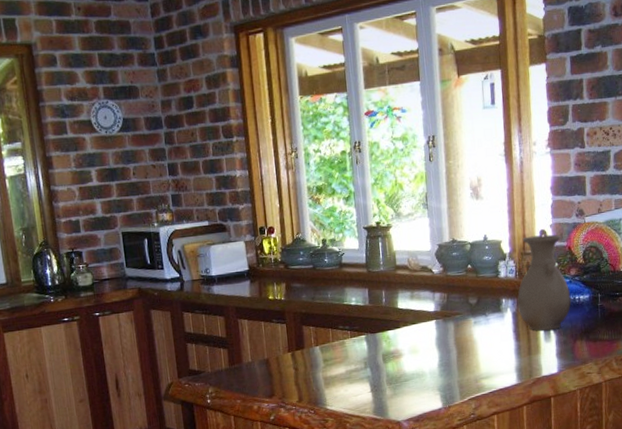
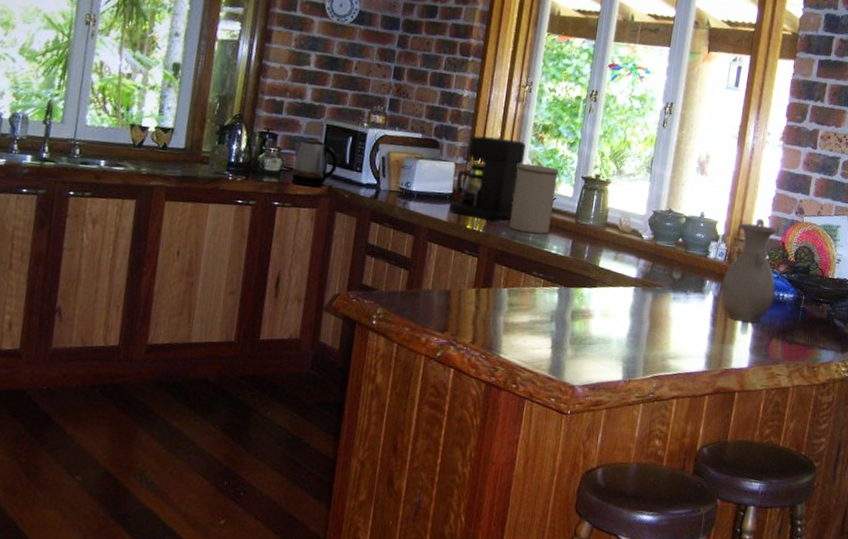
soap dispenser: none [25,252,47,299] -> present [204,123,233,174]
kettle: none [99,248,141,294] -> present [291,139,338,187]
coffee maker: none [249,207,308,288] -> present [449,135,526,221]
canister: none [302,225,345,292] -> present [509,163,560,234]

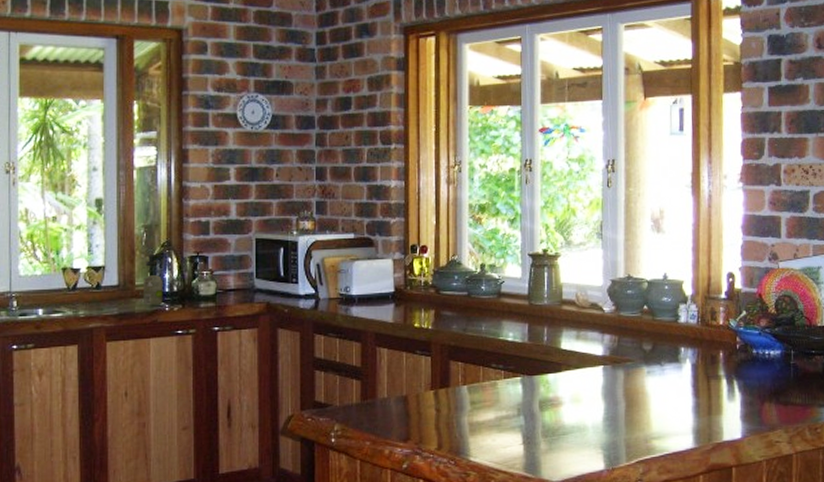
kettle: present [291,139,338,187] -> none [226,256,272,307]
coffee maker: present [449,135,526,221] -> none [394,225,464,315]
canister: present [509,163,560,234] -> none [458,248,504,322]
vase: present [720,223,778,323] -> none [697,277,760,388]

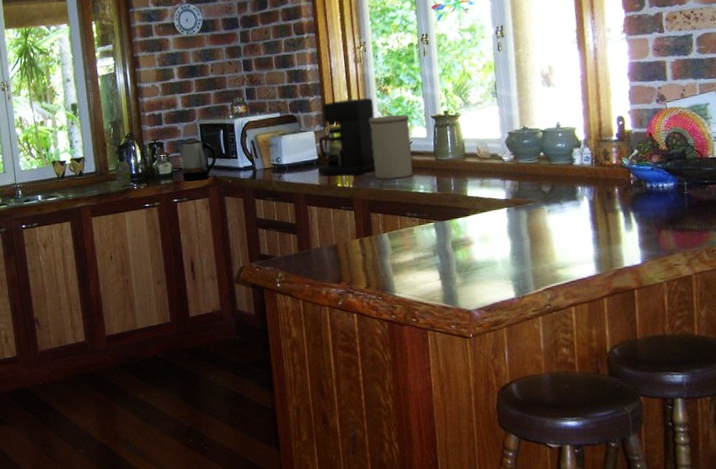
kettle: none [226,256,272,307] -> present [178,139,217,181]
coffee maker: none [394,225,464,315] -> present [318,98,376,176]
canister: none [458,248,504,322] -> present [370,114,413,179]

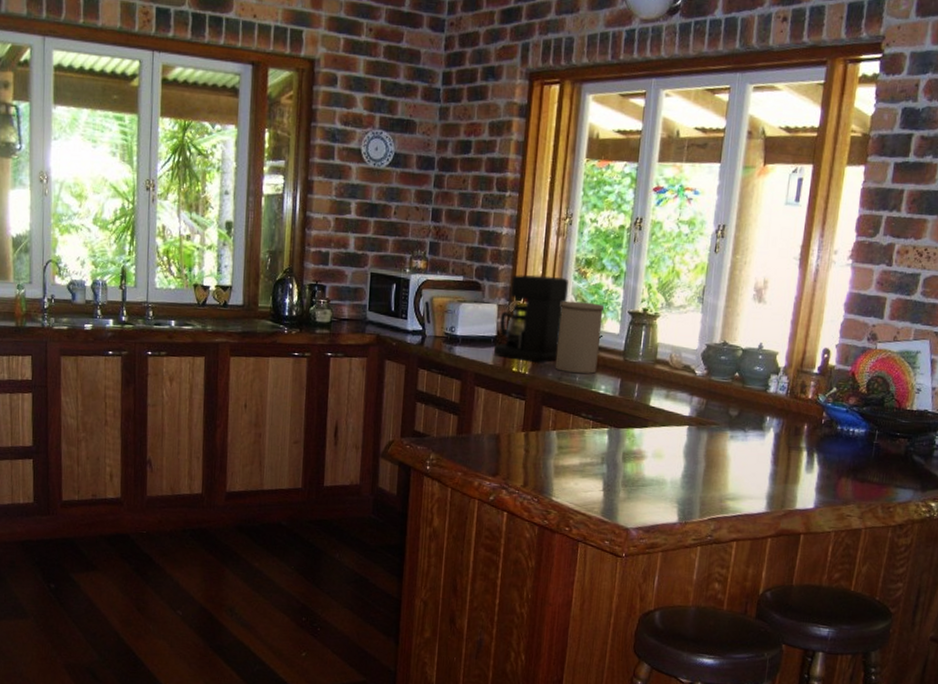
soap dispenser: present [112,143,132,186] -> none [261,278,284,328]
kettle: present [178,139,217,181] -> none [341,288,384,337]

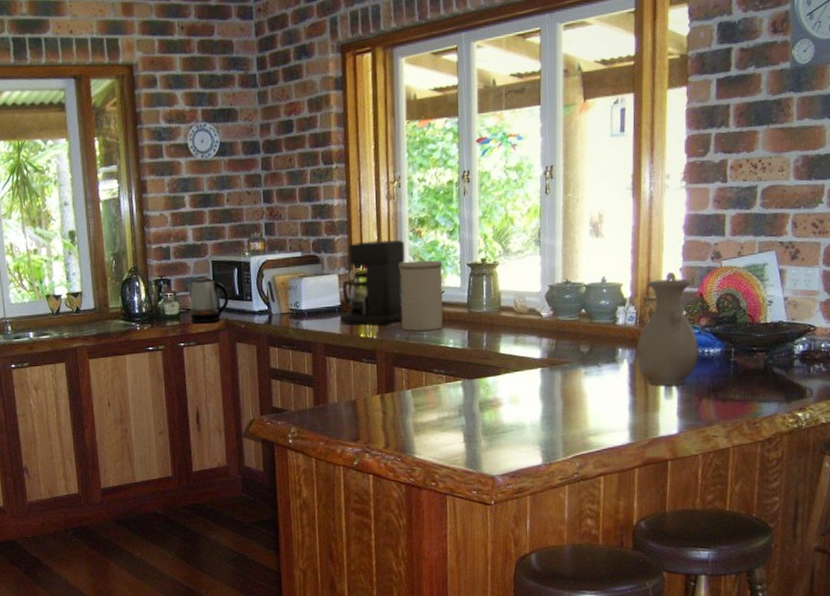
kettle: none [341,288,384,337] -> present [187,277,229,324]
vase: none [782,352,847,461] -> present [635,278,699,386]

